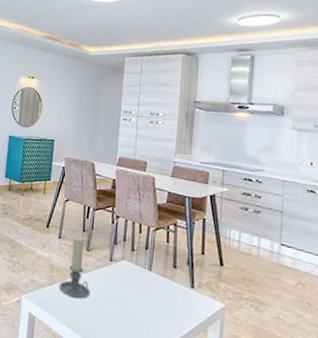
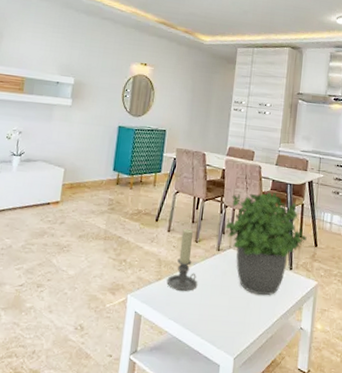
potted plant: none [118,204,210,314] -> present [225,192,307,296]

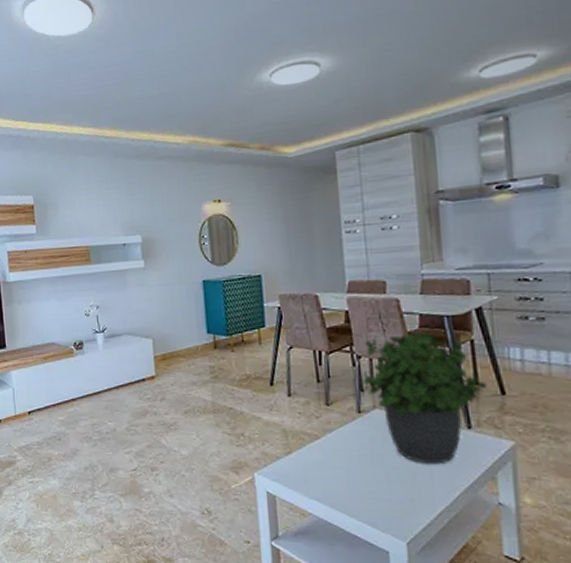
candle holder: present [166,228,198,292] -> none [298,390,340,466]

